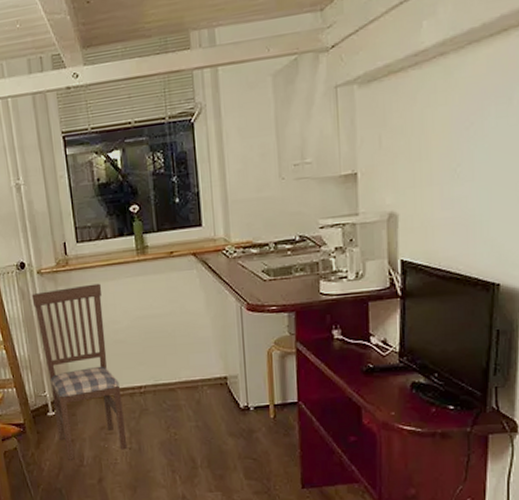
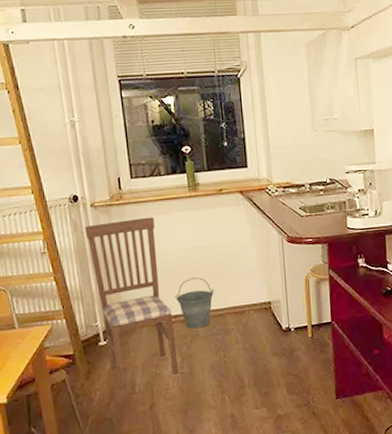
bucket: none [123,348,165,403] -> present [175,277,215,329]

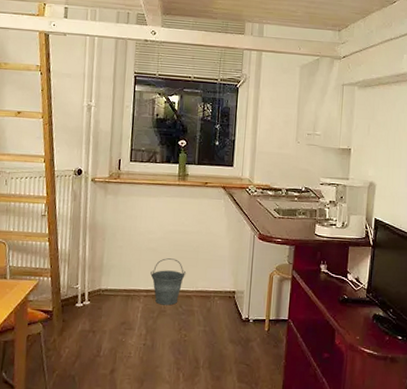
dining chair: present [84,217,179,389] -> none [81,197,146,350]

